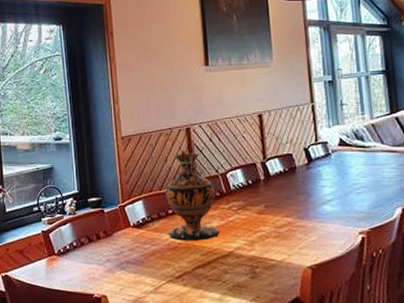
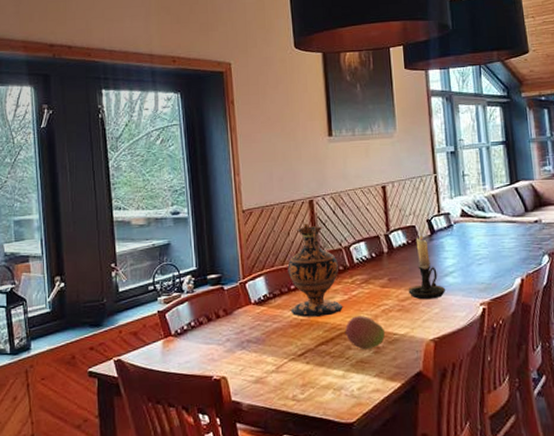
fruit: none [221,241,261,274] -> present [344,316,385,349]
candle holder: none [285,157,323,227] -> present [408,229,445,300]

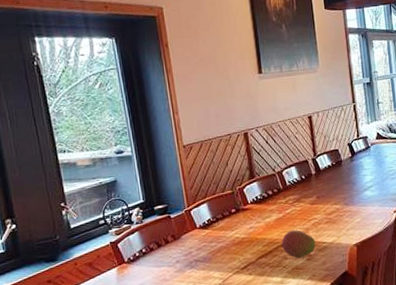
vase: present [287,223,343,317] -> none [227,153,279,236]
candle holder: present [408,229,445,300] -> none [334,152,365,212]

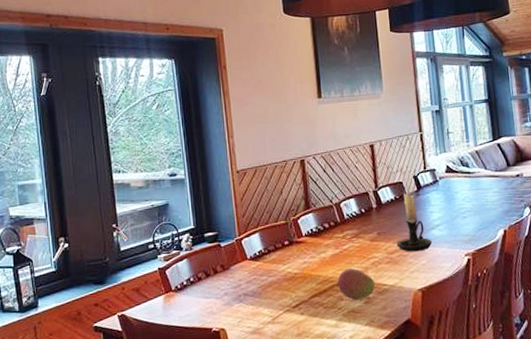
candle holder: none [334,152,365,212] -> present [396,185,432,252]

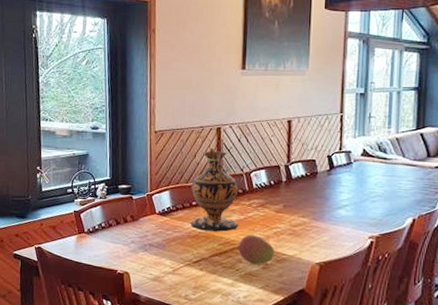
vase: none [281,181,335,271] -> present [191,148,239,232]
candle holder: present [396,185,432,252] -> none [301,163,336,228]

